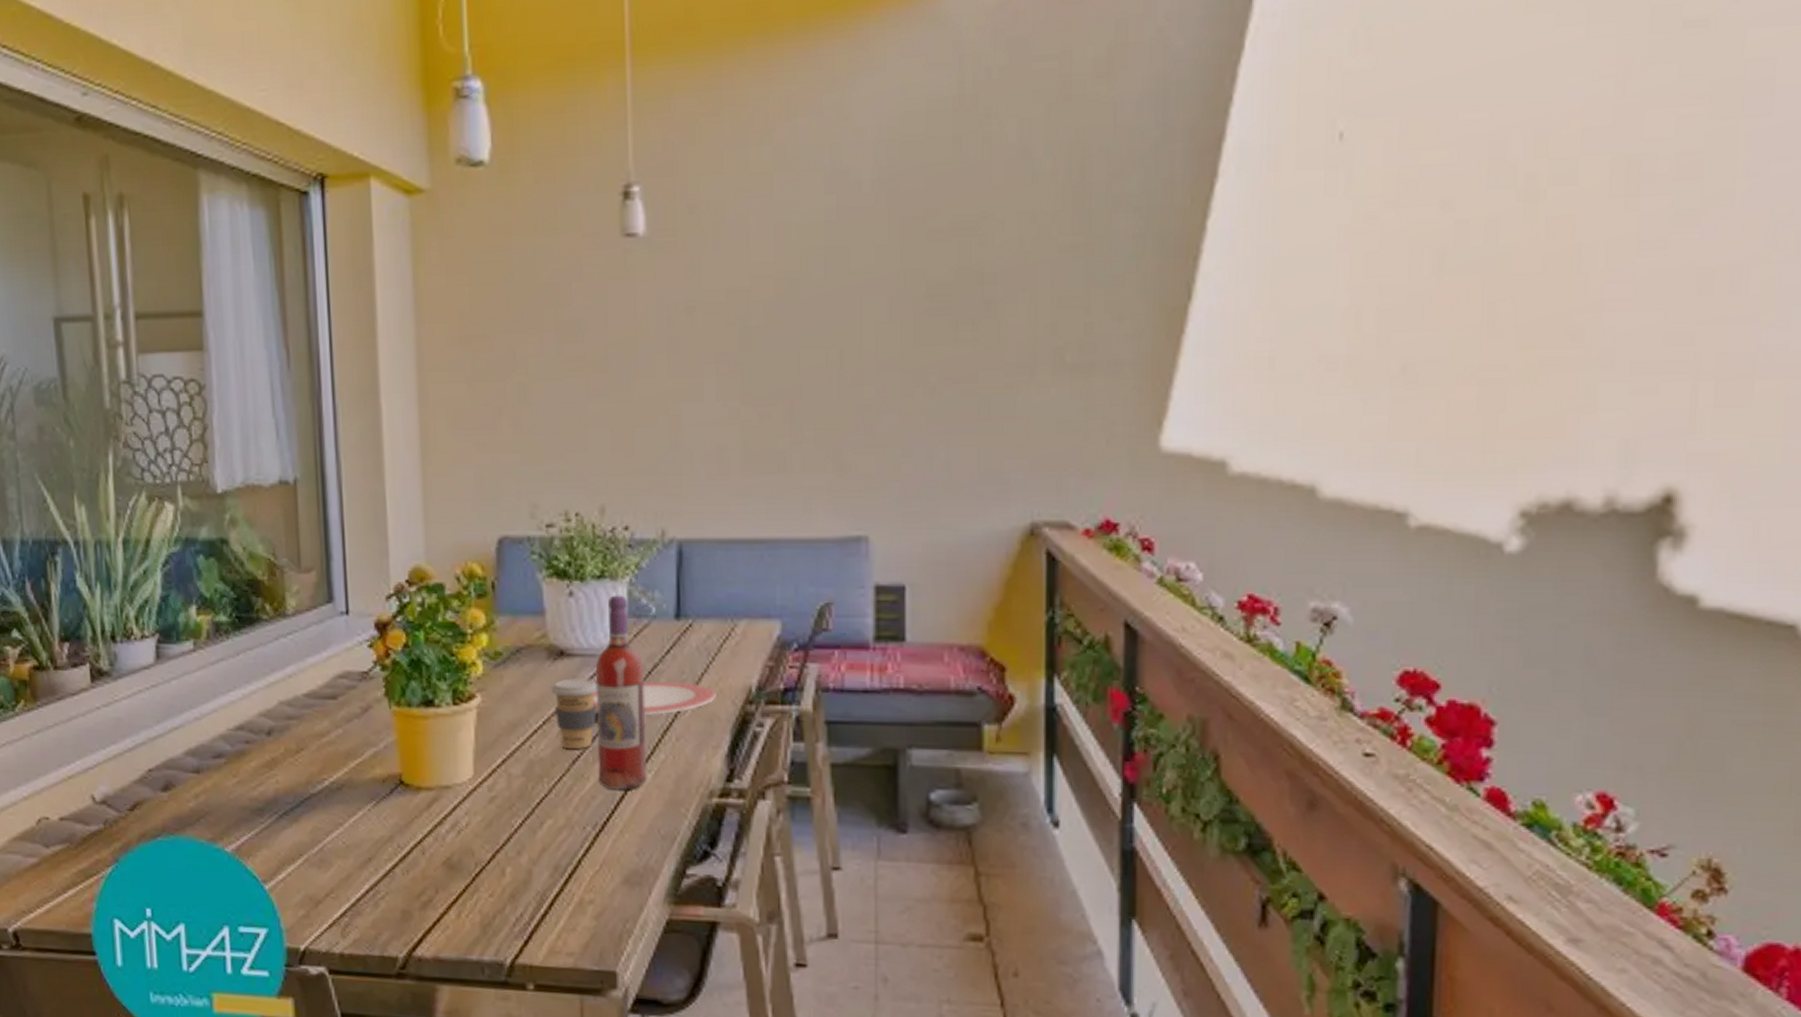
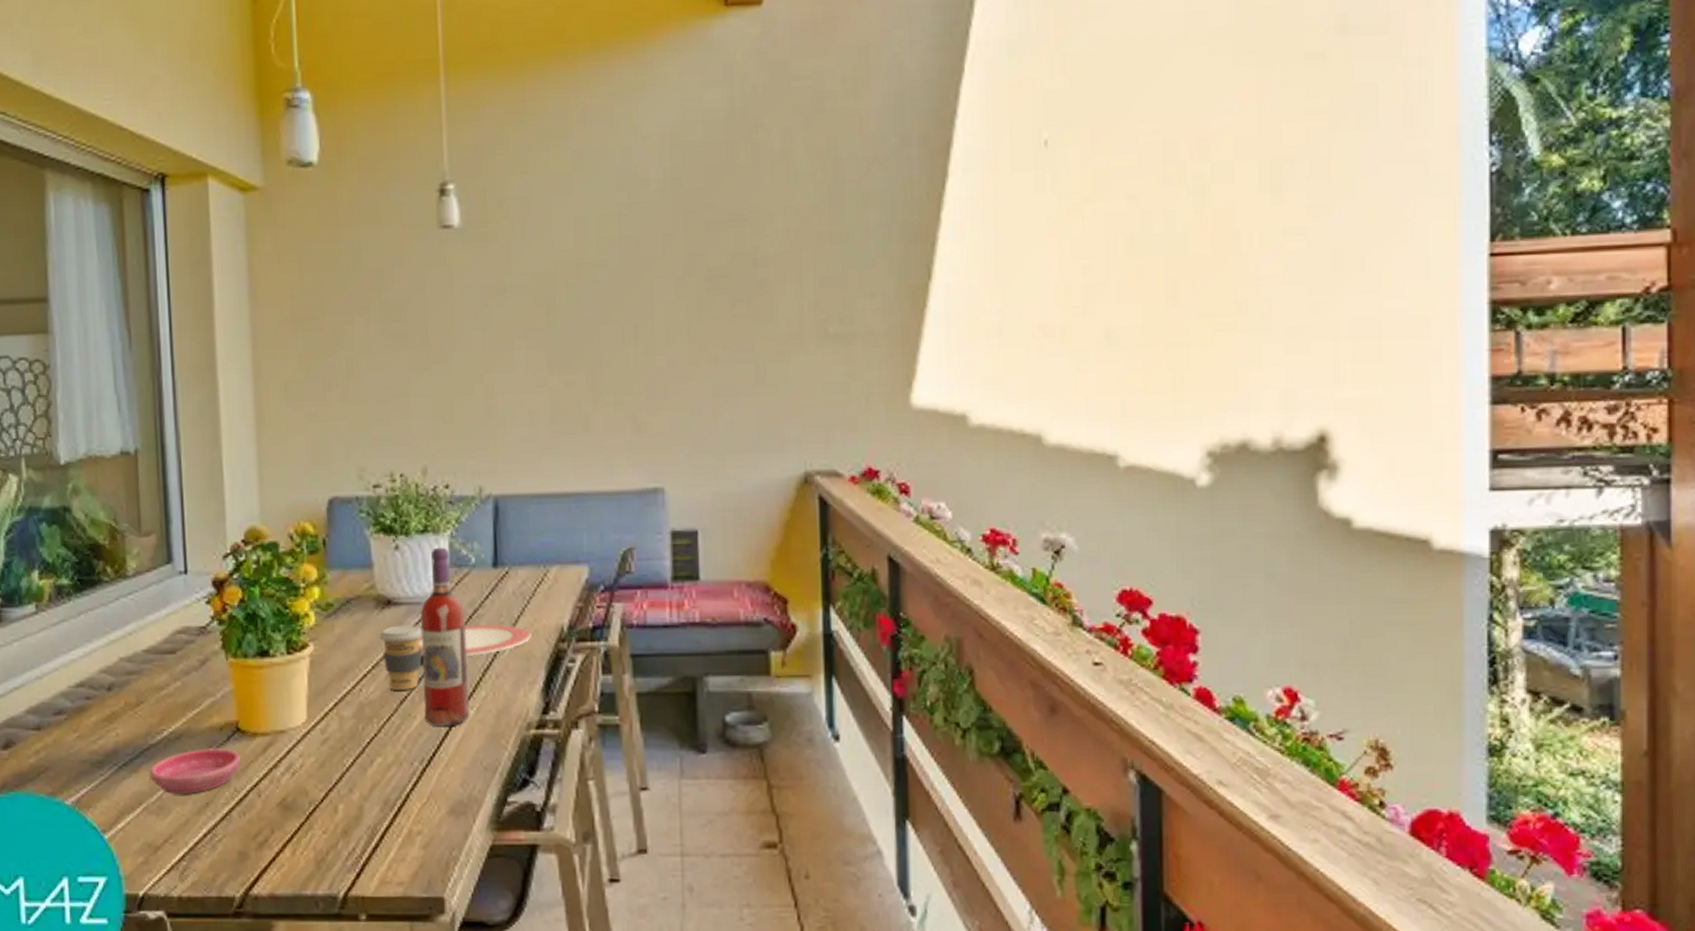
saucer: none [310,801,405,848] -> present [149,748,242,794]

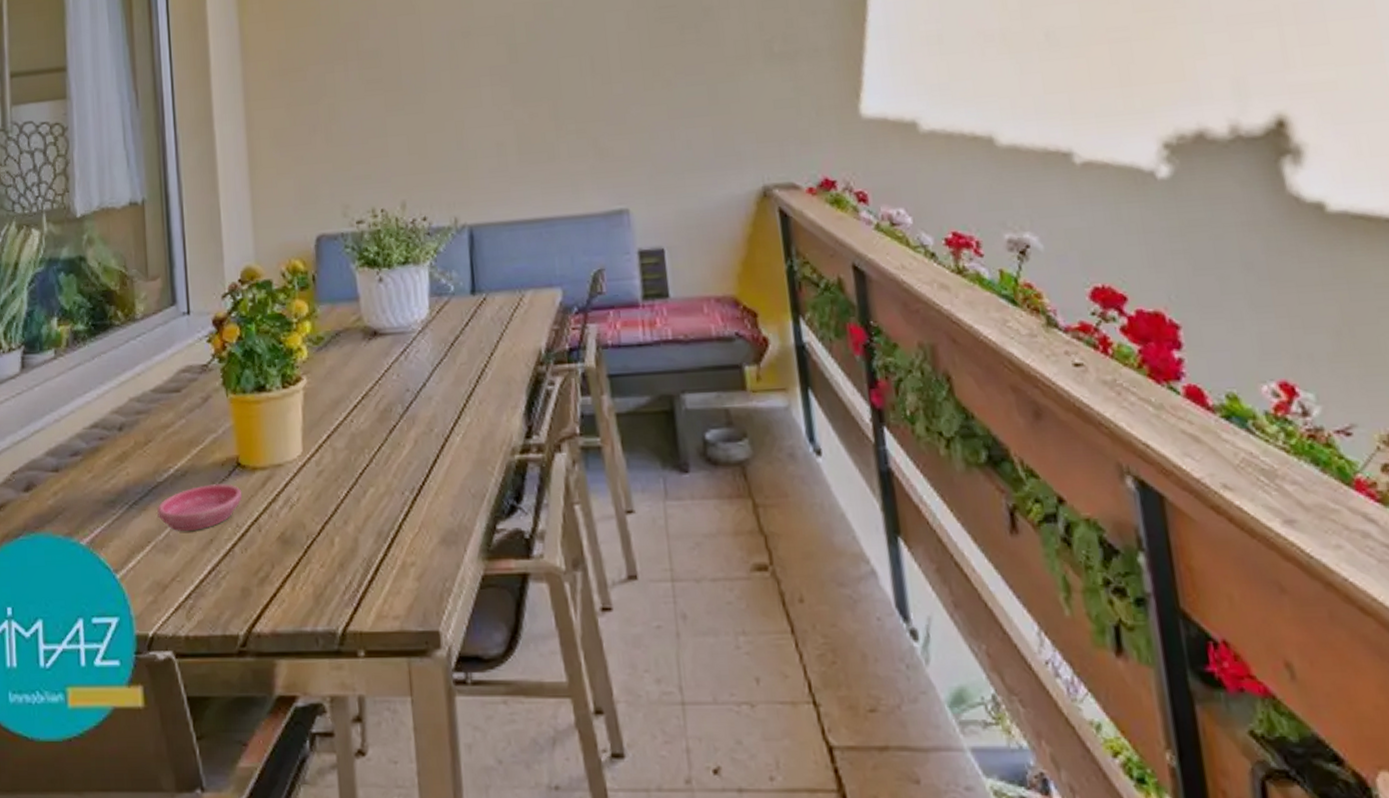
coffee cup: present [379,624,423,690] -> none [367,353,409,420]
plate: present [418,625,532,657] -> none [404,350,511,385]
wine bottle: present [420,547,470,726] -> none [405,277,457,455]

